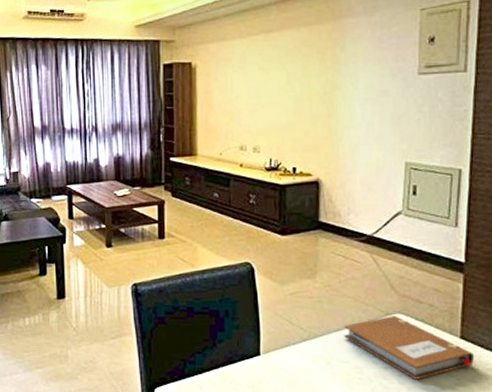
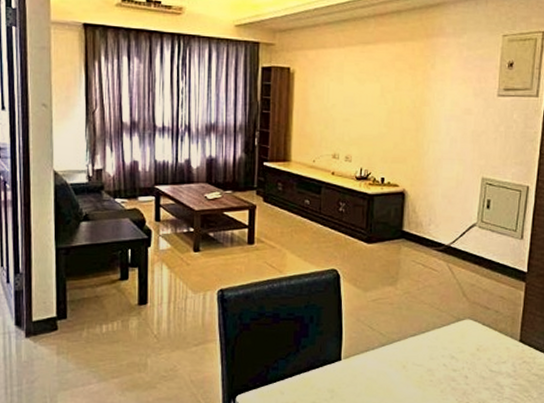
notebook: present [344,316,475,380] -> none [419,321,531,380]

